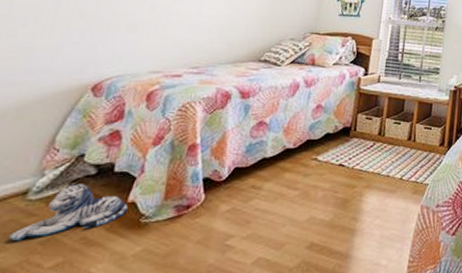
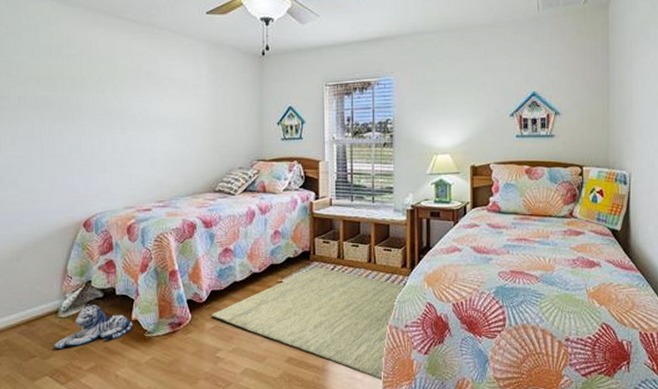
rug: none [229,144,442,265] -> present [212,267,406,380]

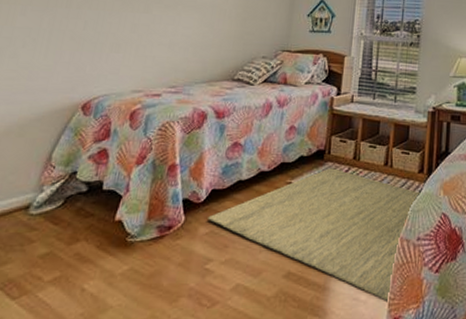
plush toy: present [55,304,134,350] -> none [15,199,116,254]

